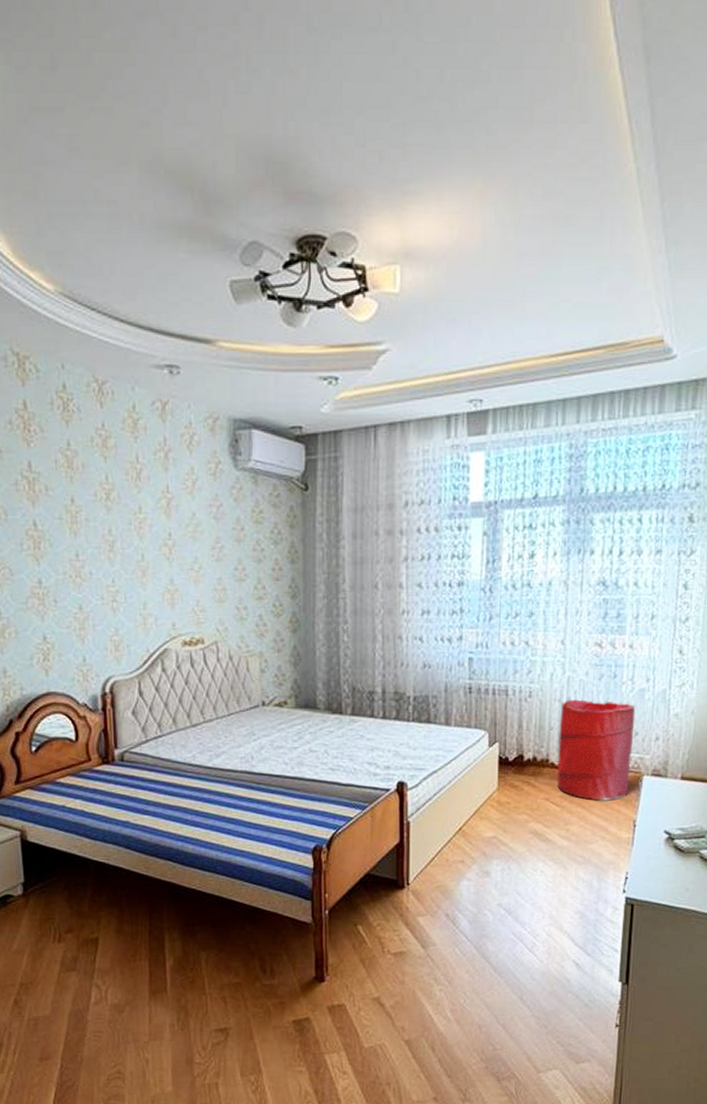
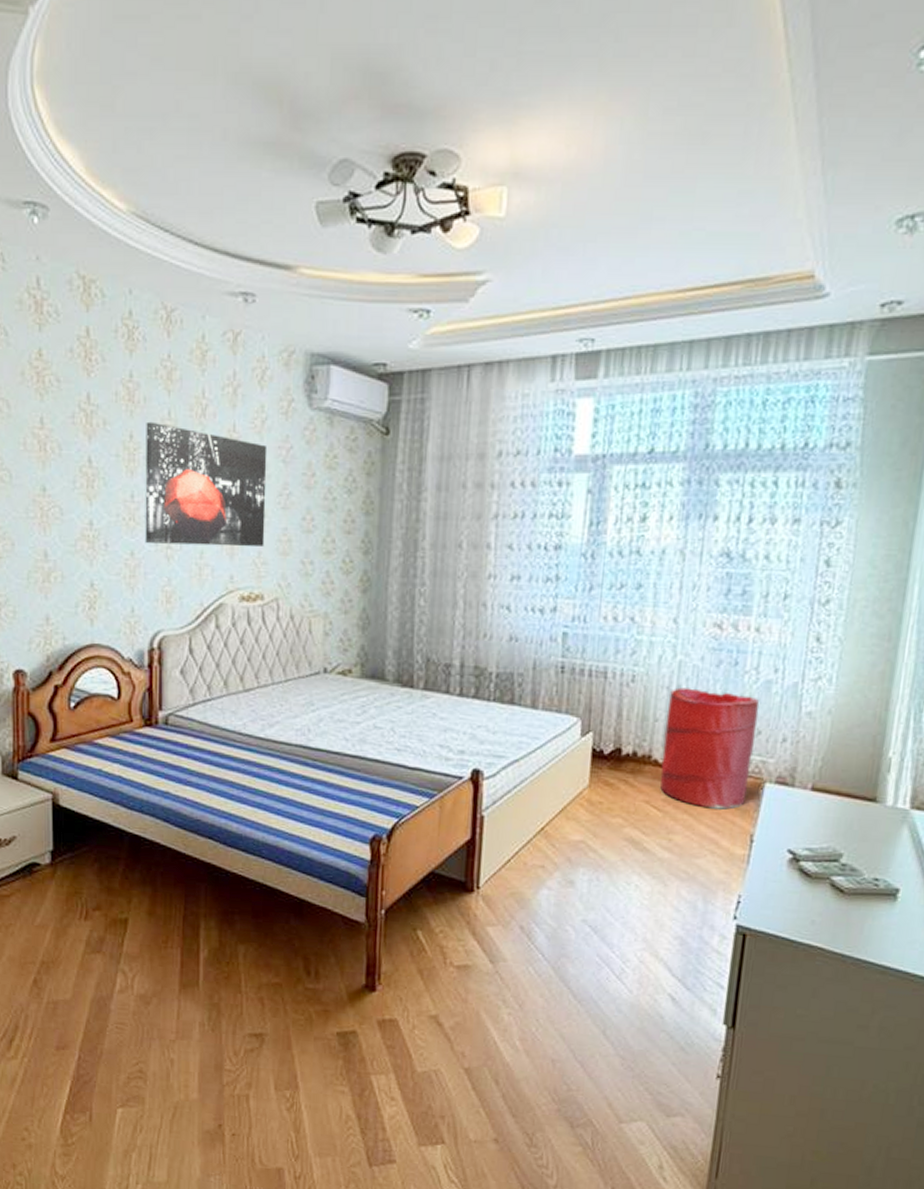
wall art: none [85,486,202,597] -> present [145,421,268,547]

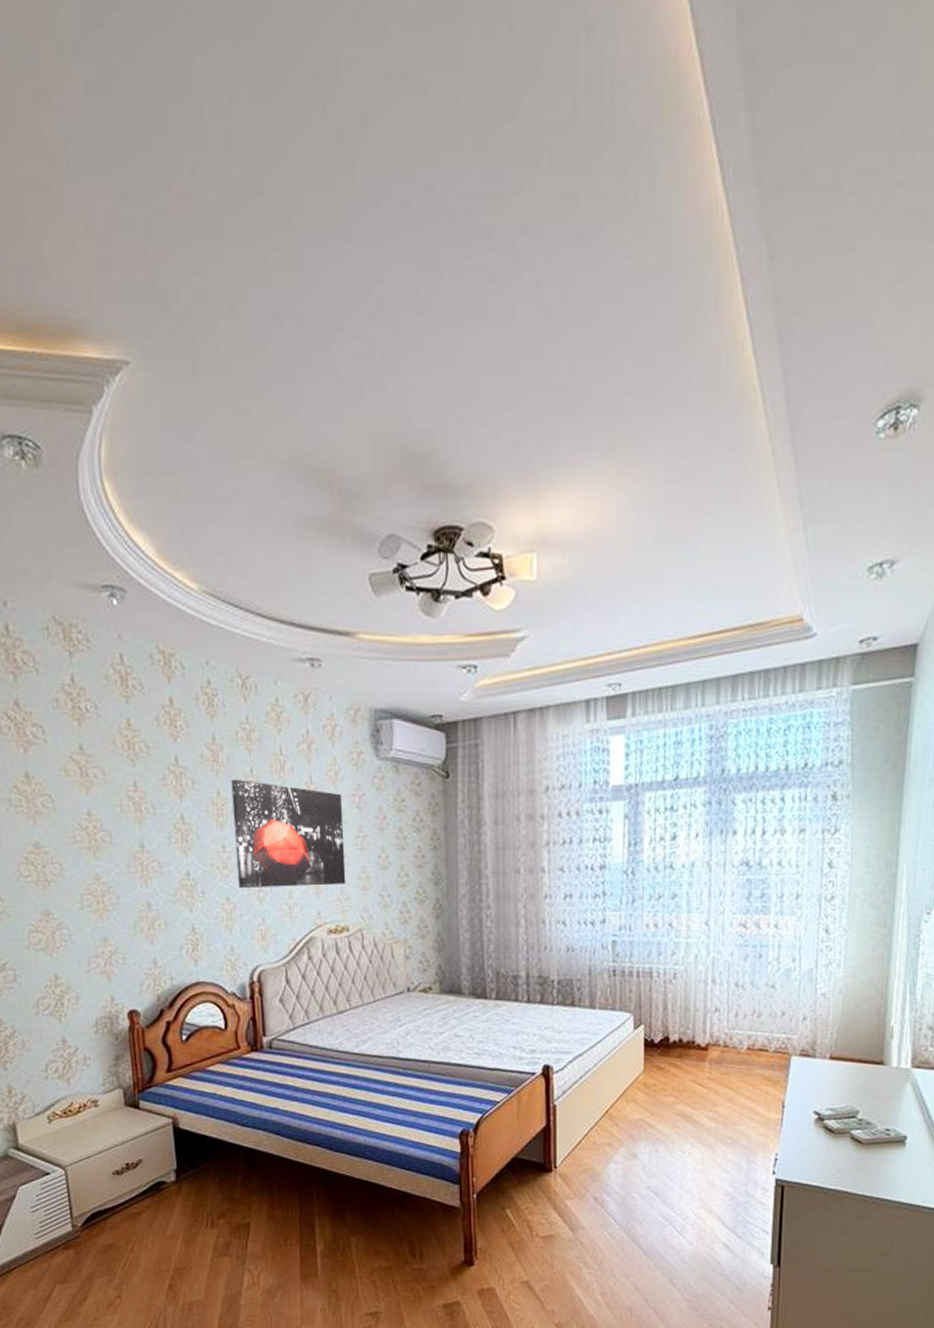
laundry hamper: present [660,687,760,810] -> none [703,980,782,1082]

